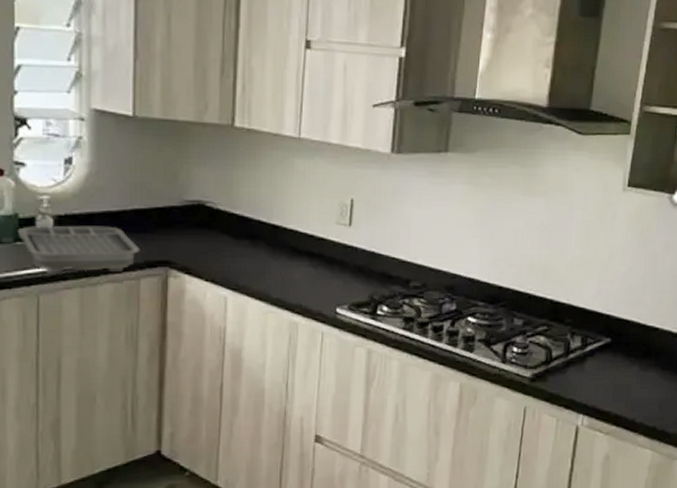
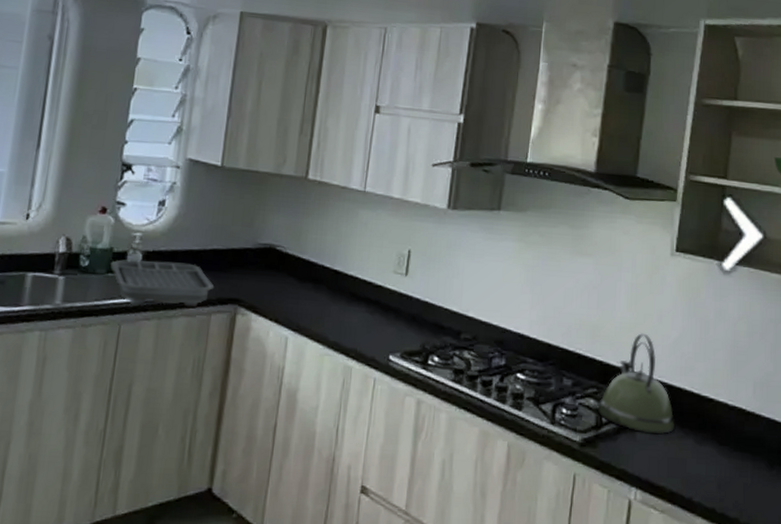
kettle: none [547,270,622,365] -> present [597,333,676,435]

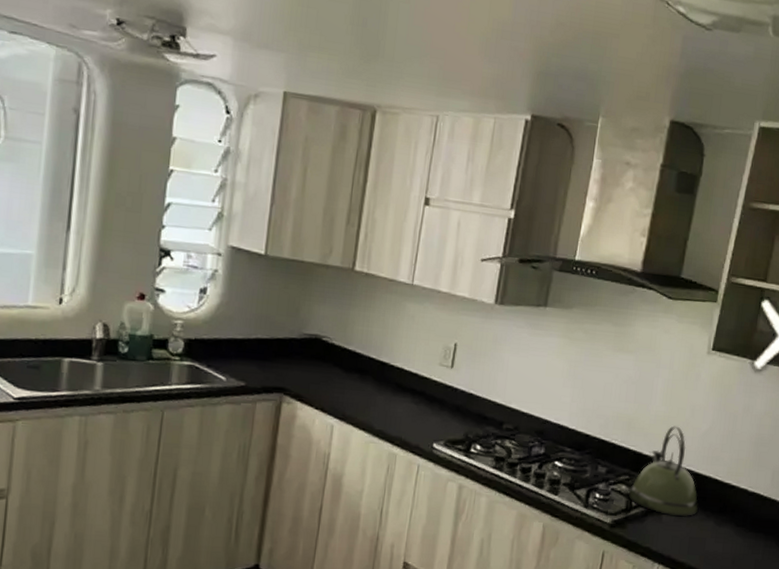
dish rack: present [111,259,215,307] -> none [151,346,260,395]

